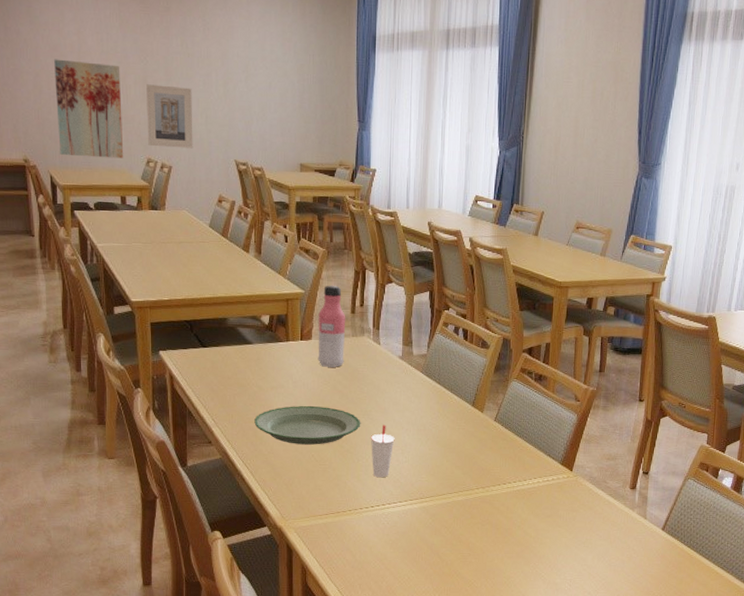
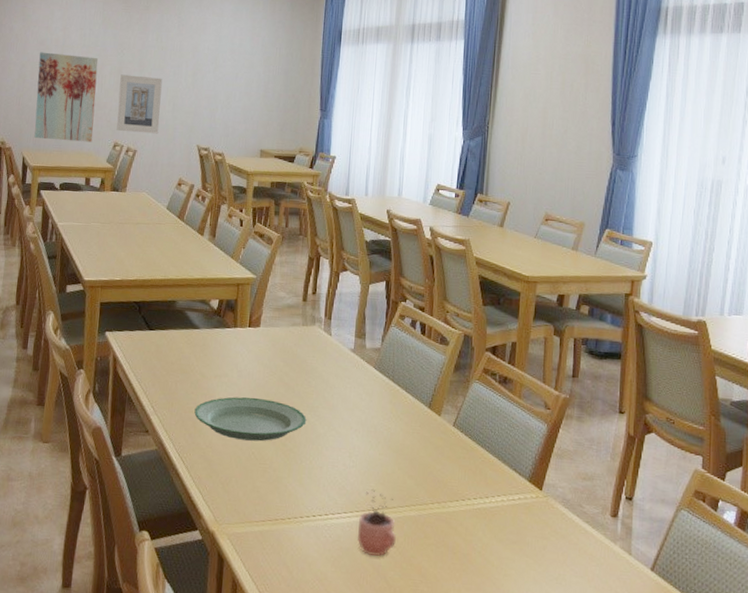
water bottle: present [318,285,346,367] -> none [265,271,297,358]
cup: present [370,424,395,477] -> none [315,423,342,483]
cocoa: none [412,479,446,537] -> present [357,488,396,556]

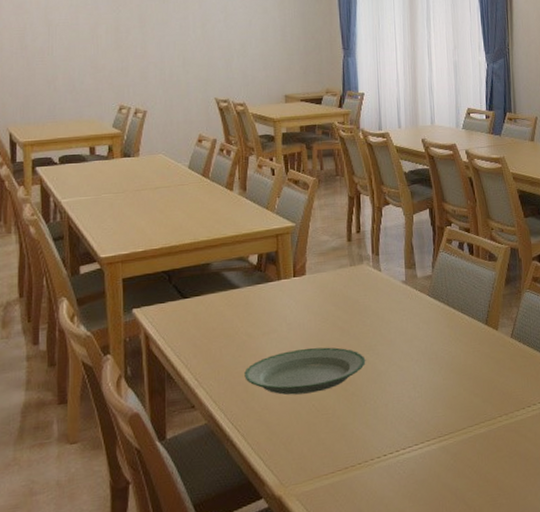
wall art: present [34,52,98,143] -> none [18,16,93,111]
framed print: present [116,74,163,134] -> none [119,32,170,93]
cocoa: present [357,488,396,556] -> none [431,414,470,482]

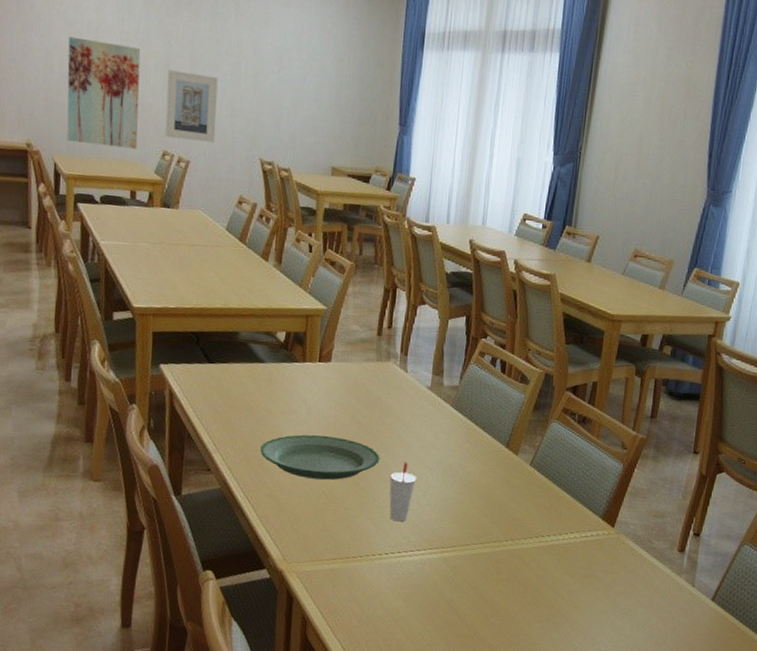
wall art: none [18,16,93,111] -> present [66,36,141,150]
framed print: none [119,32,170,93] -> present [165,70,218,143]
cup: none [377,358,405,419] -> present [389,462,417,521]

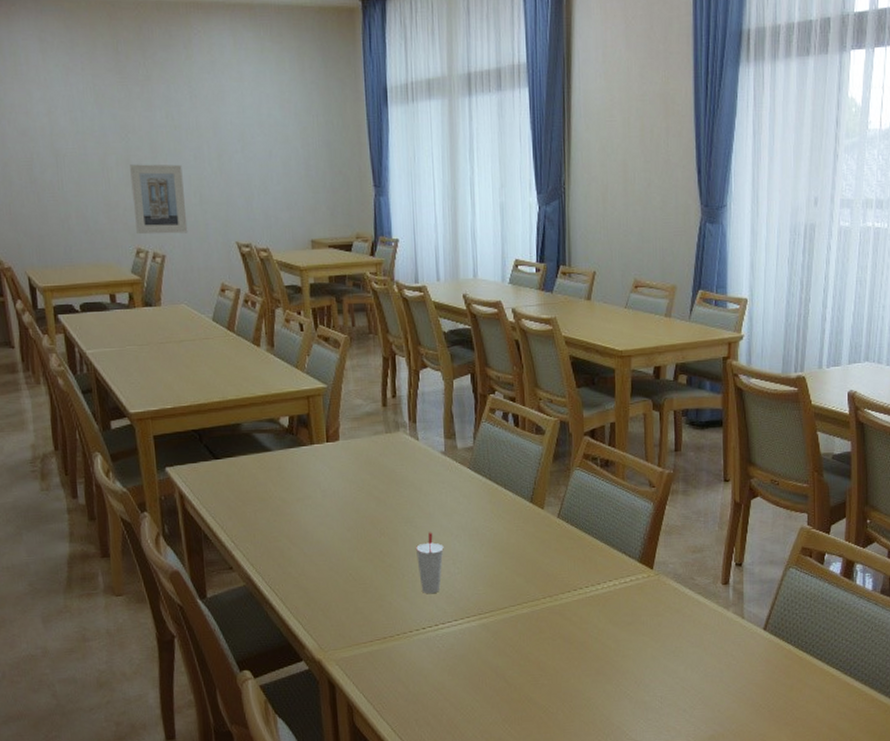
wall art: present [66,36,141,150] -> none [24,144,110,253]
plate: present [260,434,380,480] -> none [280,516,404,563]

